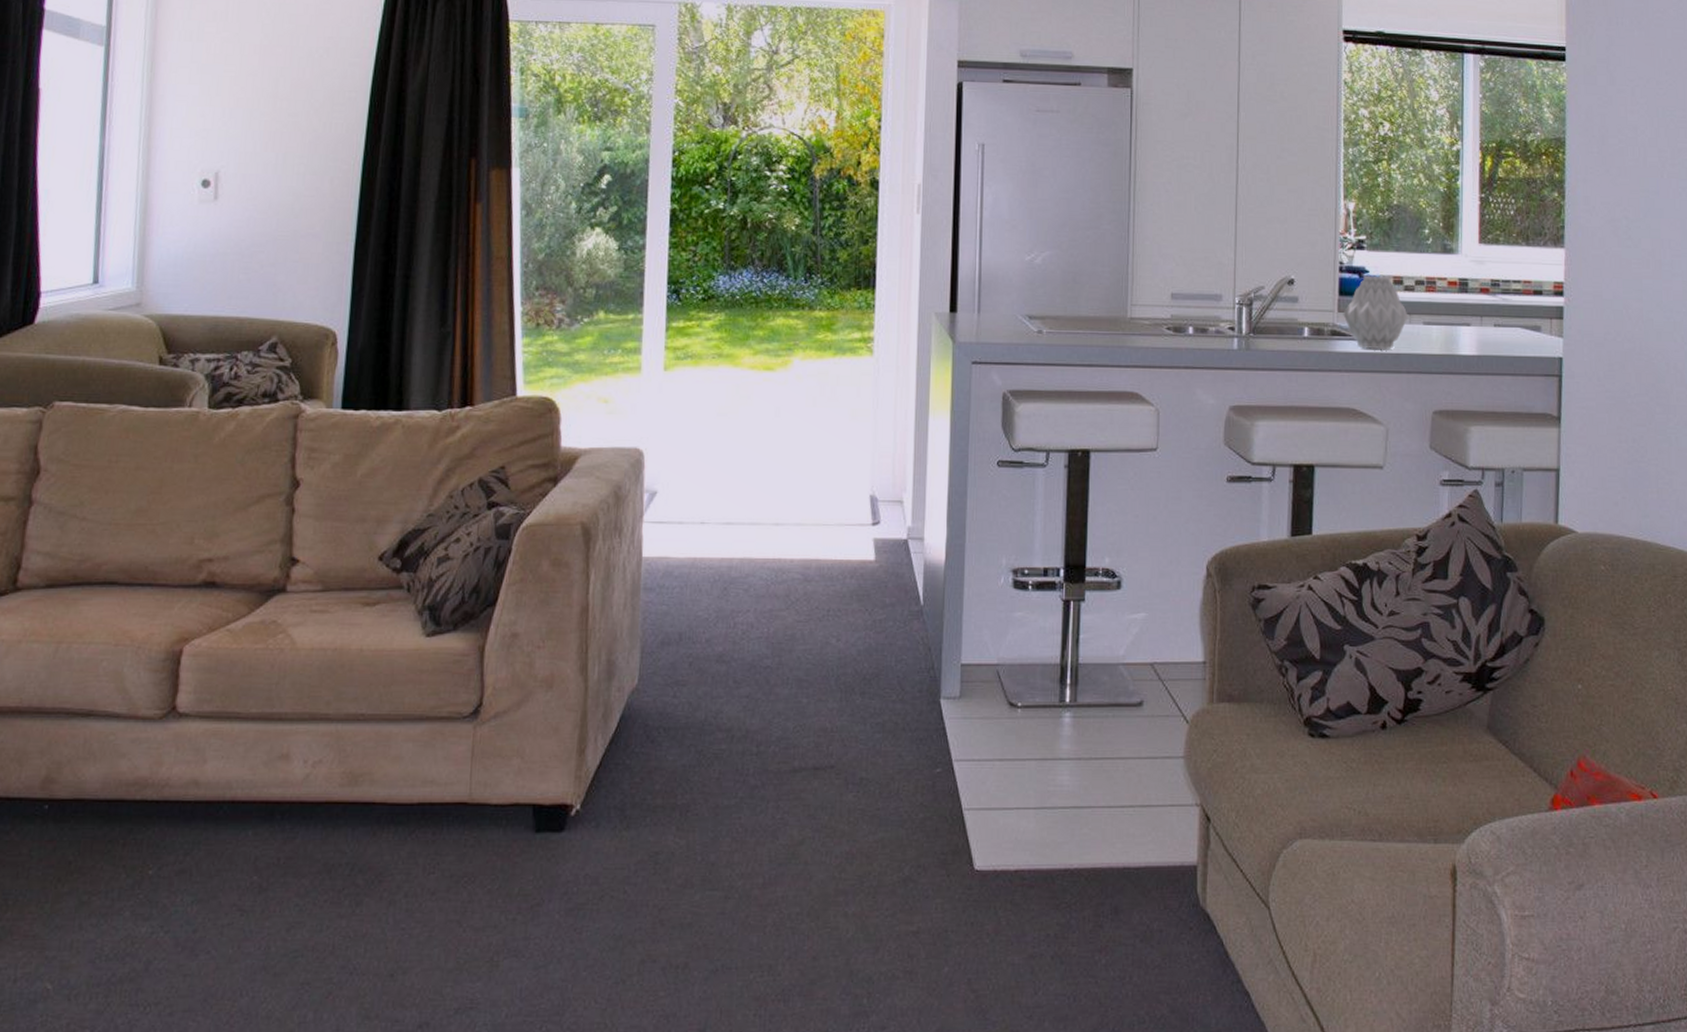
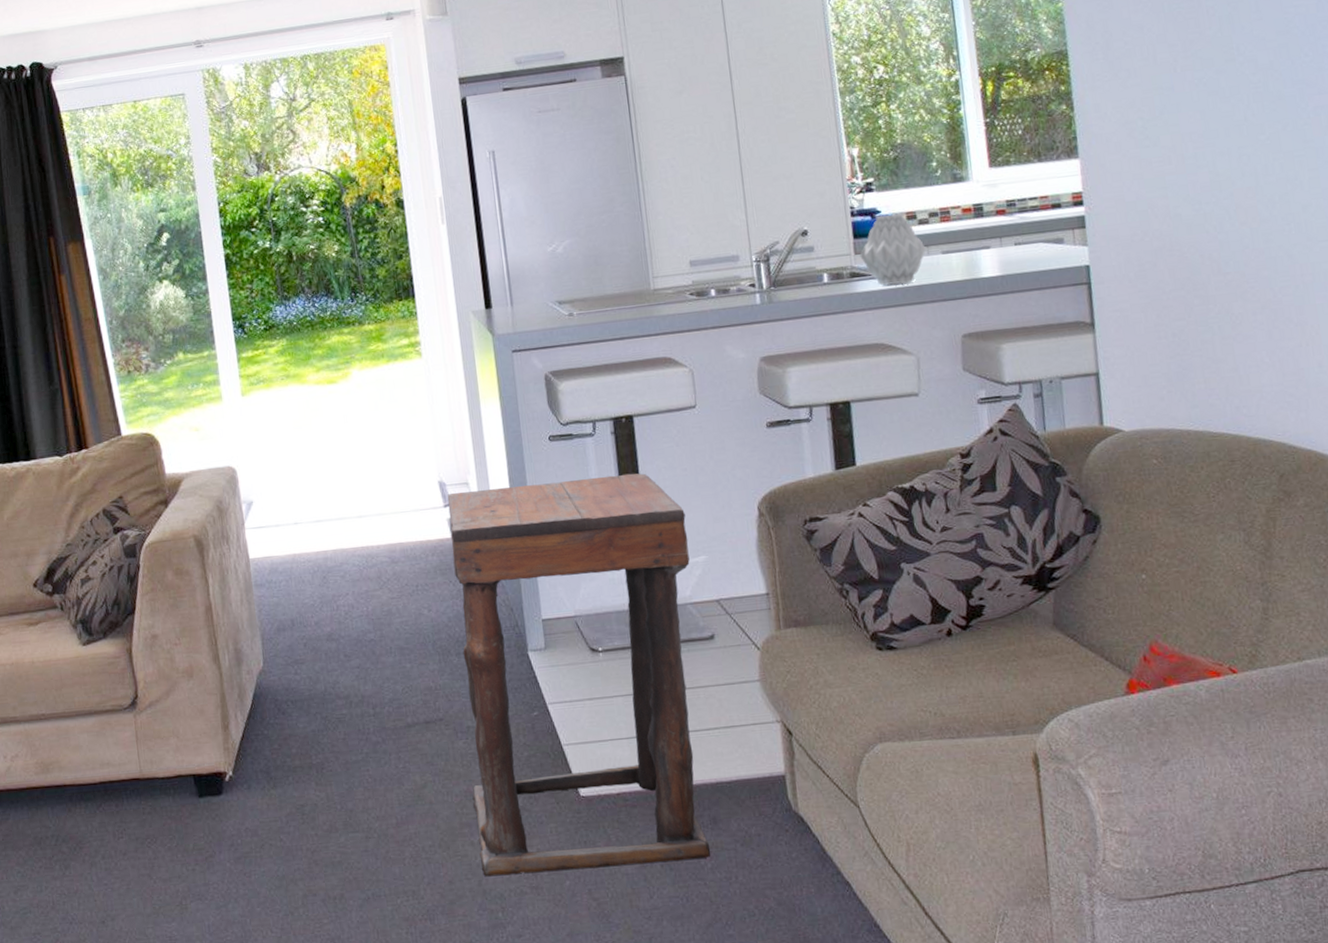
side table: none [851,511,1130,955] -> present [447,473,710,877]

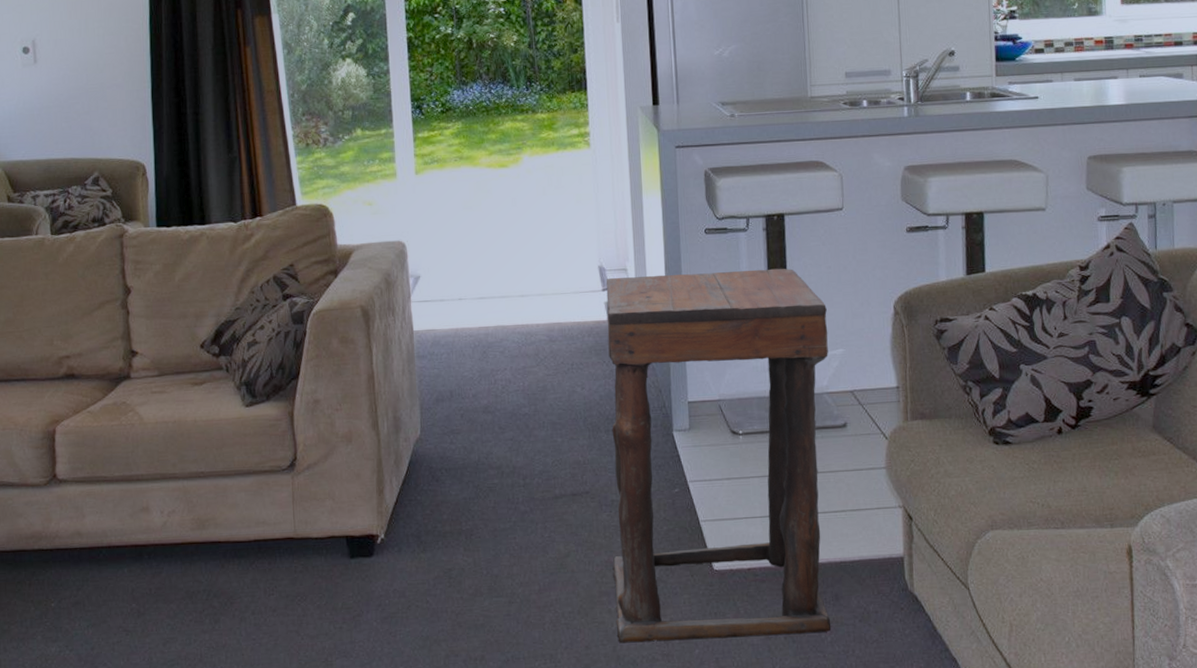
vase: present [860,213,926,286] -> none [1000,40,1060,107]

